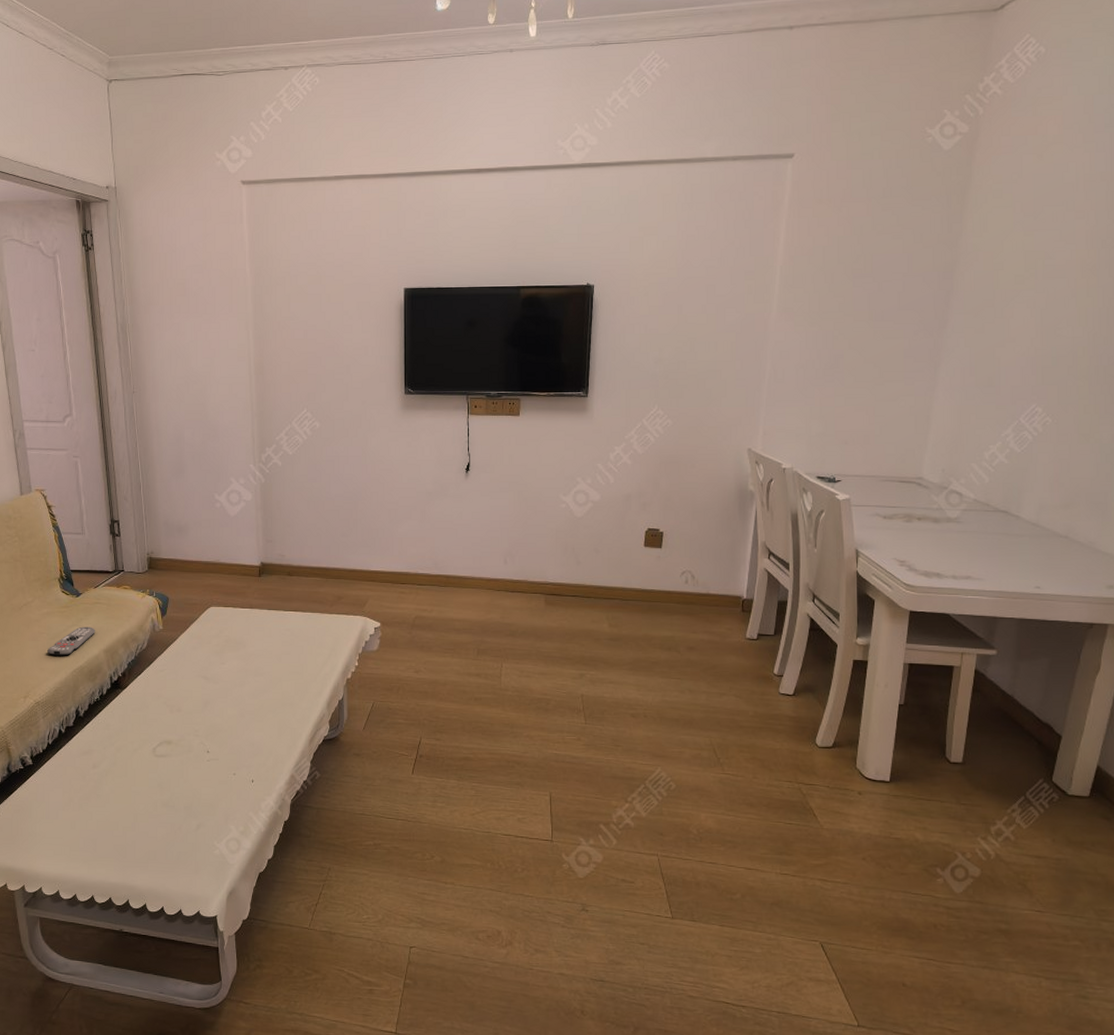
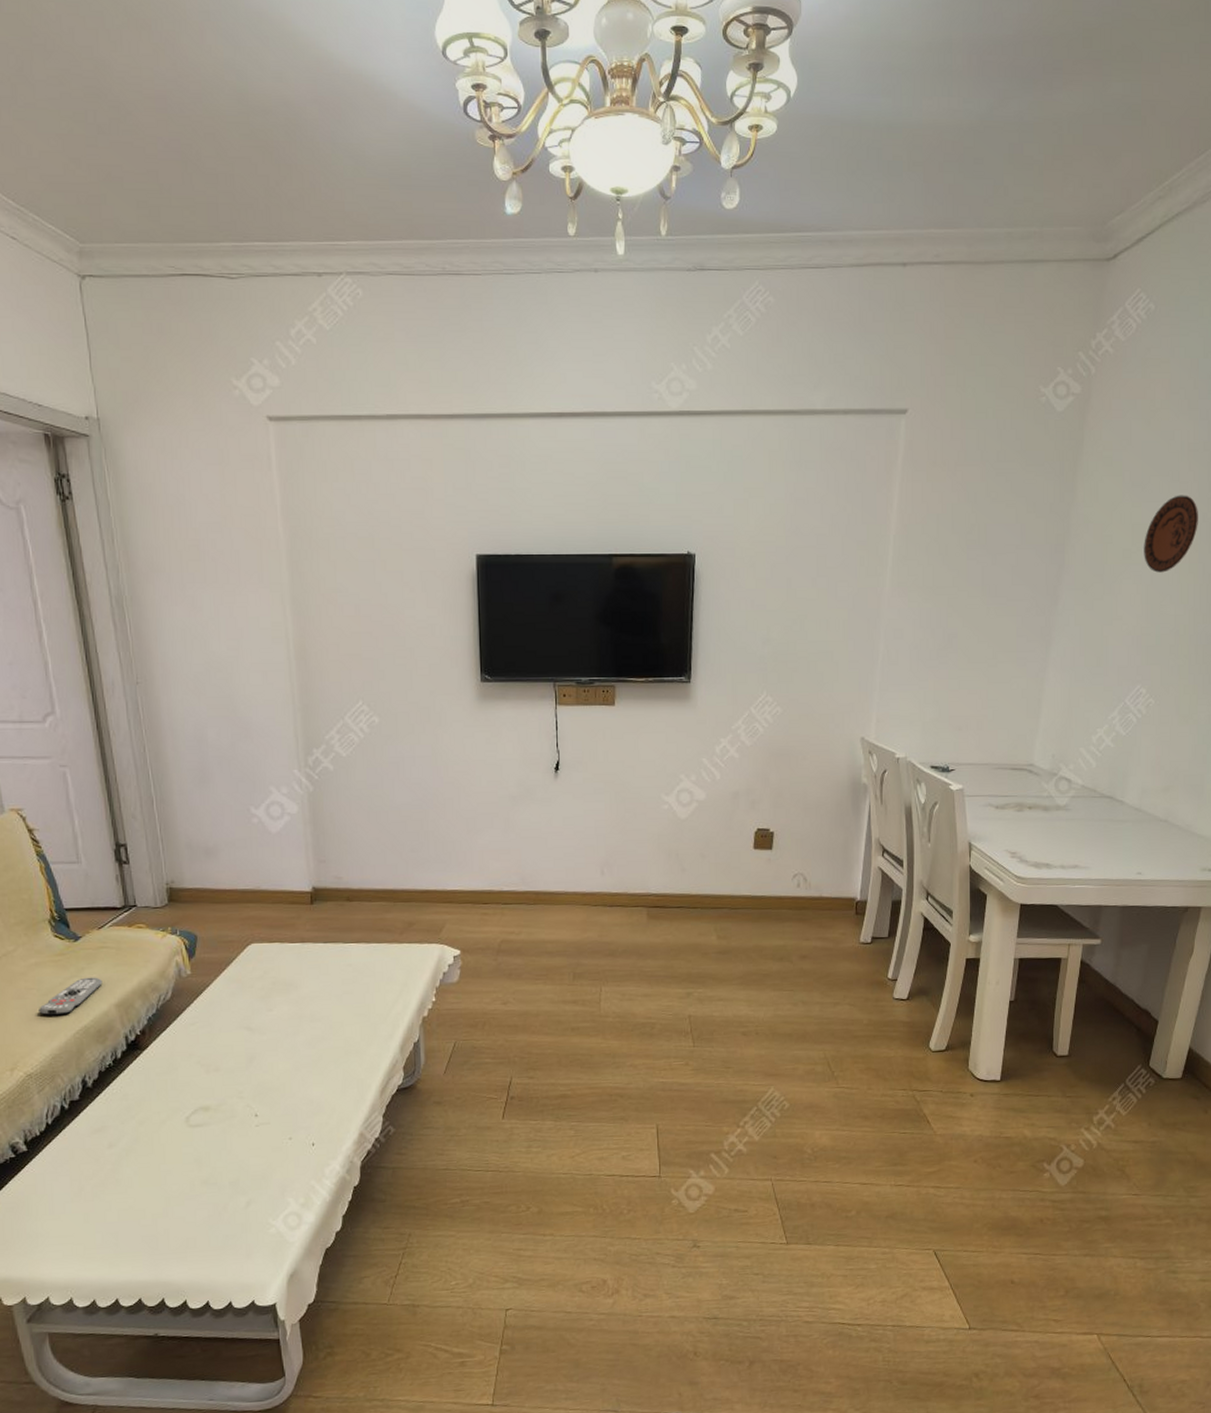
decorative plate: none [1037,223,1096,297] -> present [1144,495,1198,573]

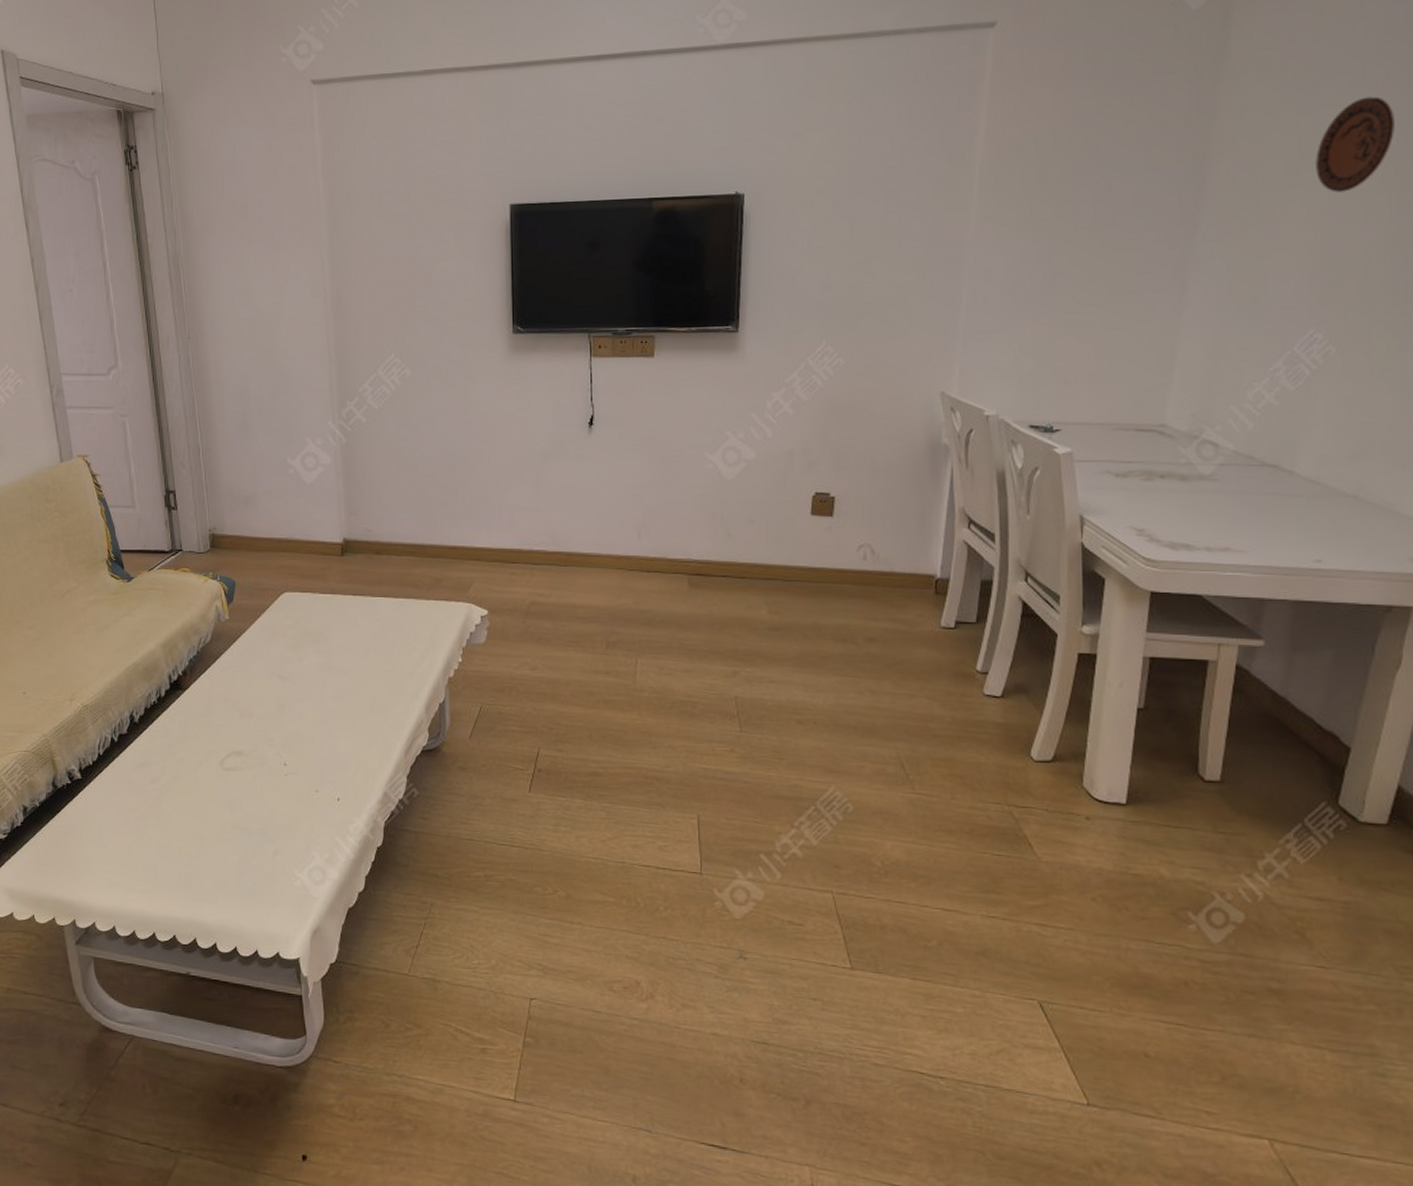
remote control: present [39,977,103,1016] -> none [95,616,151,652]

